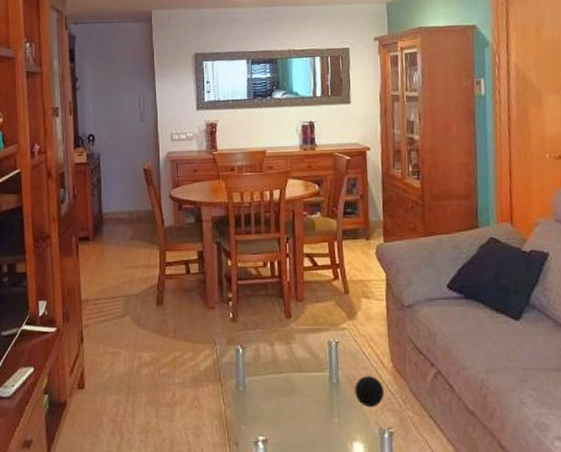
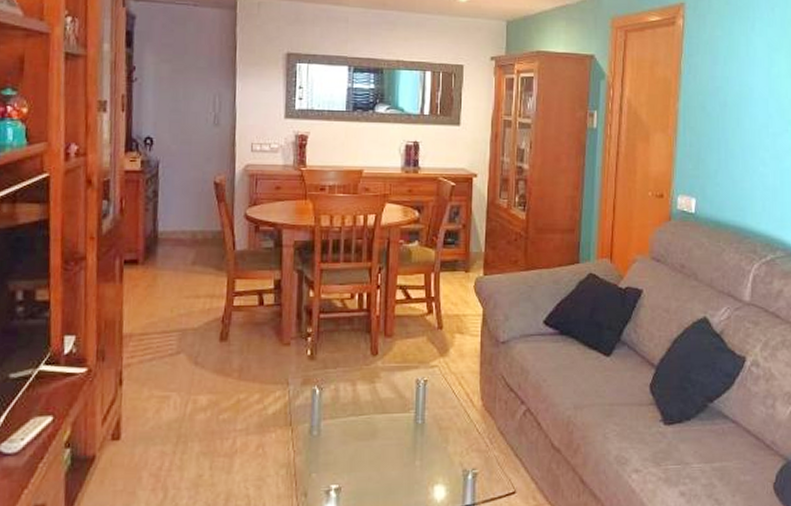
decorative ball: present [354,376,385,407] -> none [440,415,472,448]

